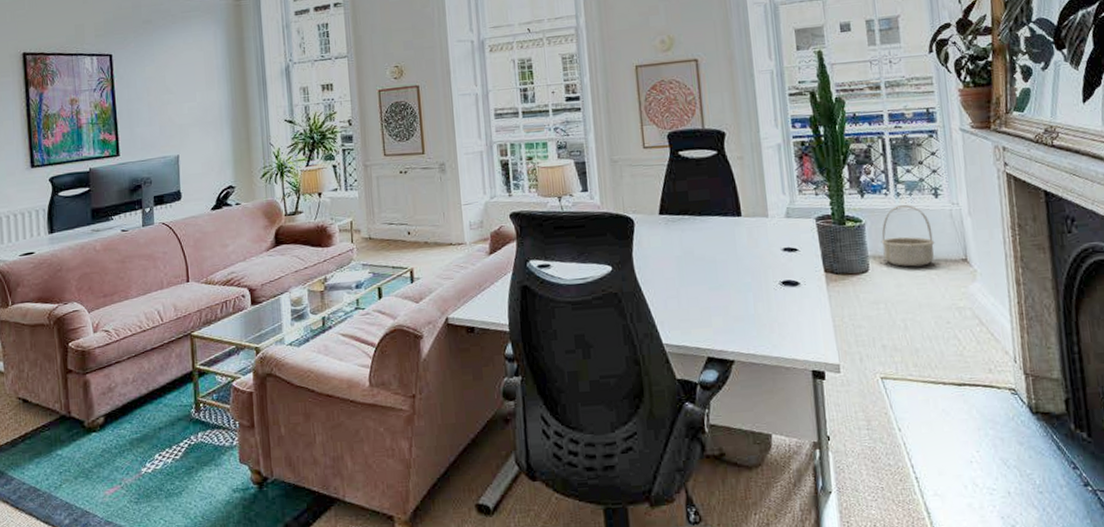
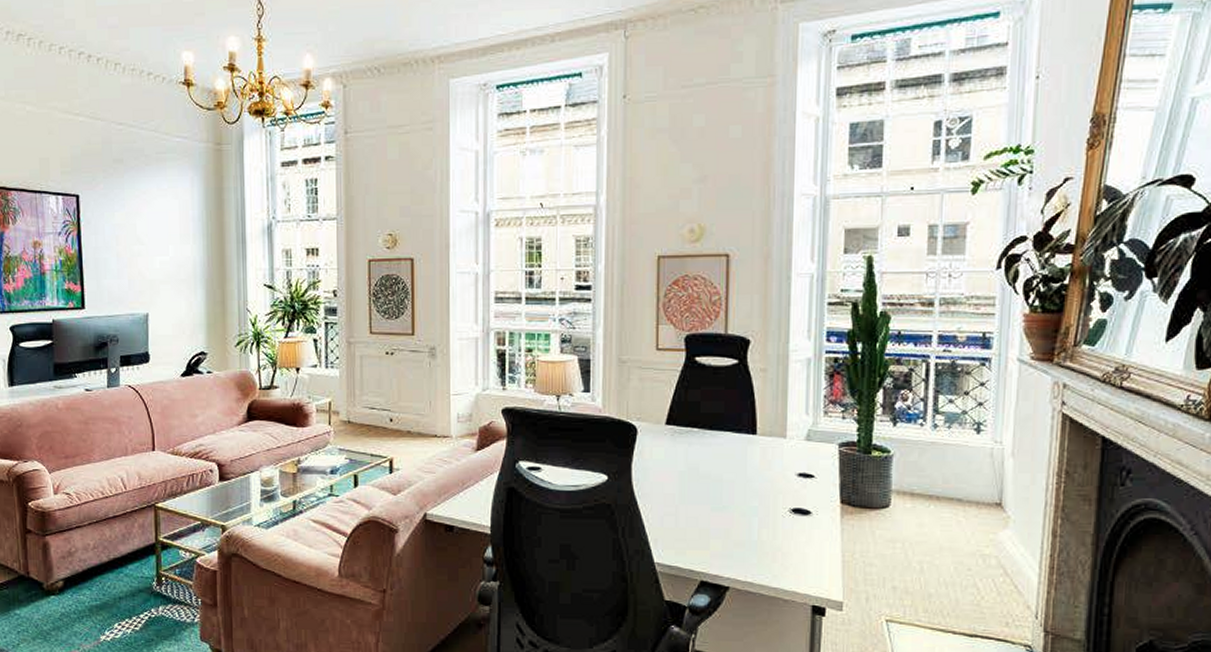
basket: present [881,205,935,267] -> none [908,439,968,507]

